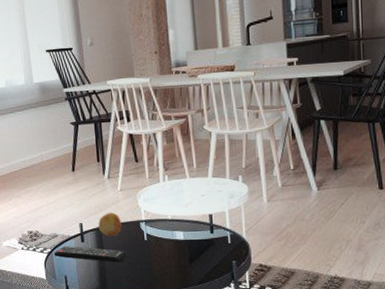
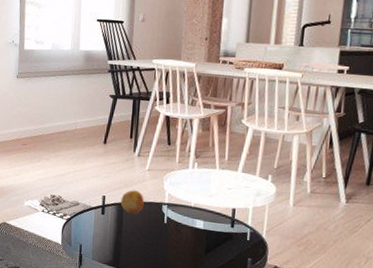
remote control: present [54,246,126,263] -> none [73,215,144,241]

